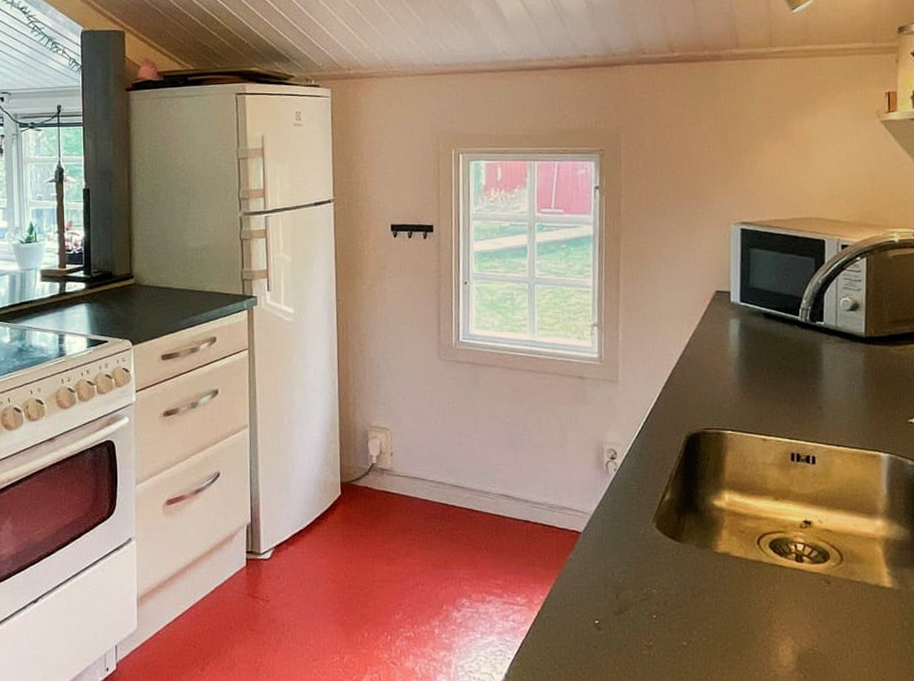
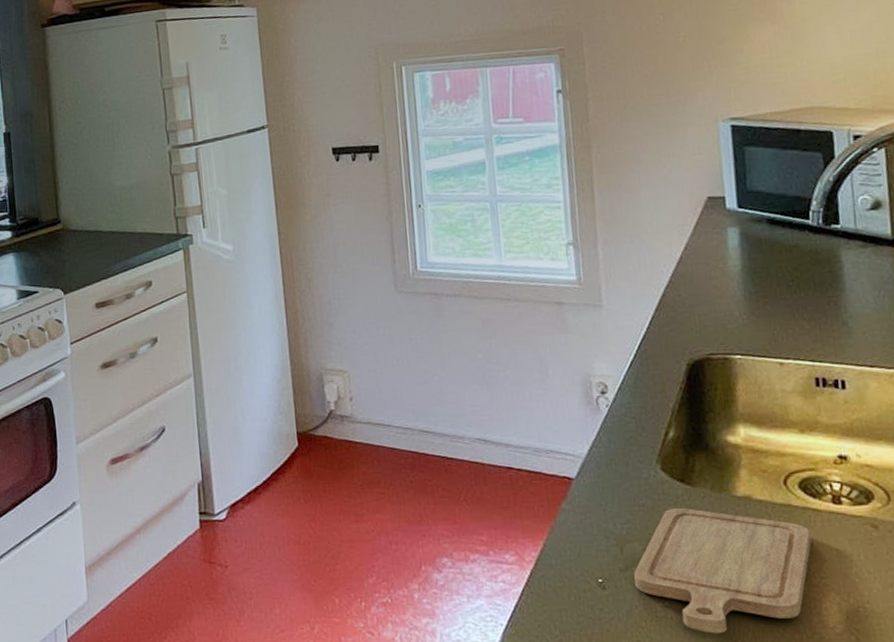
chopping board: none [625,560,775,670] -> present [634,507,811,634]

